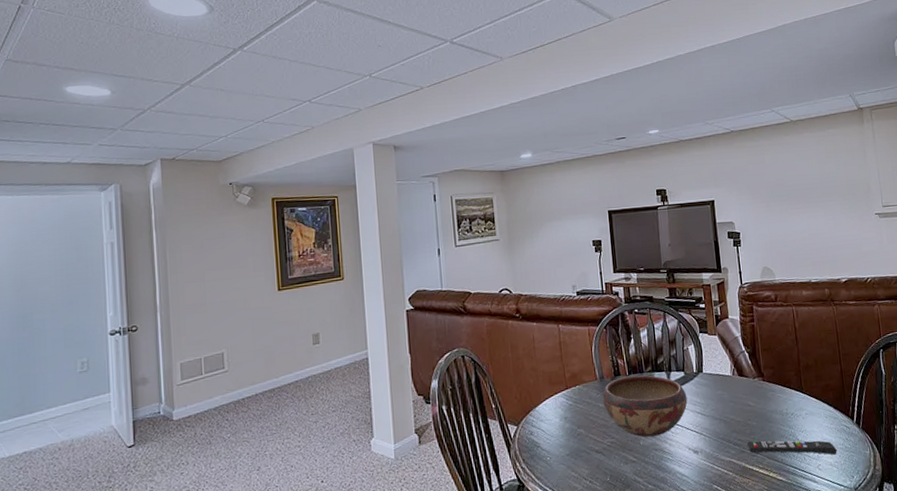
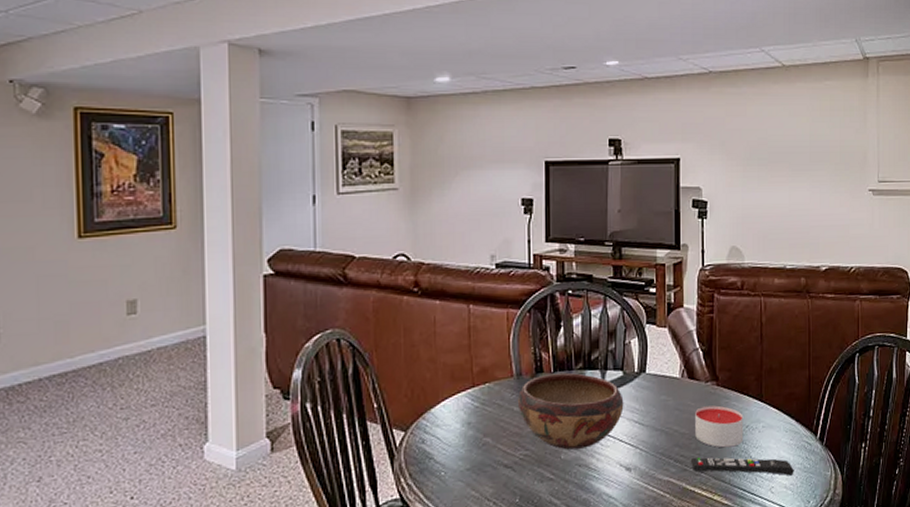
candle: none [747,397,790,433] -> present [695,405,744,448]

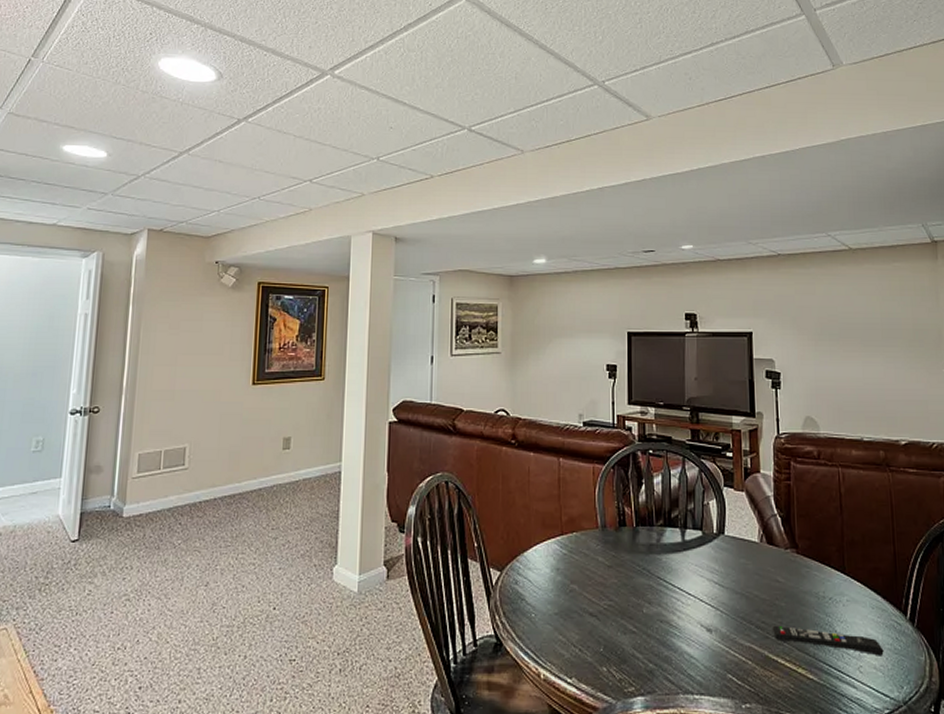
decorative bowl: present [517,372,624,450] -> none [602,528,704,604]
candle: present [695,405,744,448] -> none [775,574,827,619]

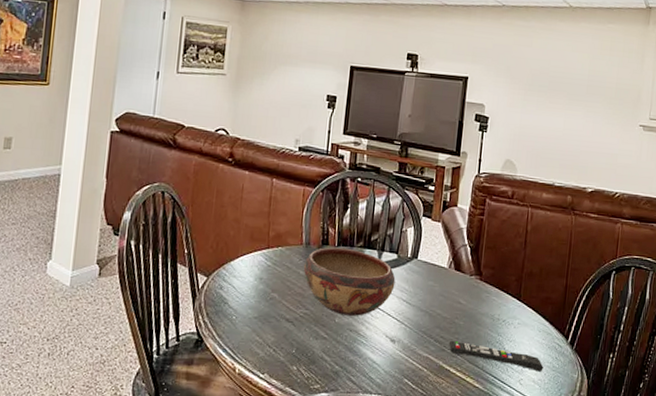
decorative bowl: none [602,528,704,604] -> present [303,247,396,316]

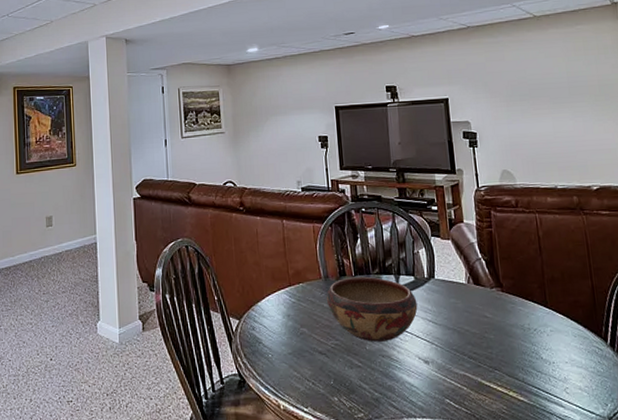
remote control: present [448,340,544,372] -> none [483,355,588,378]

